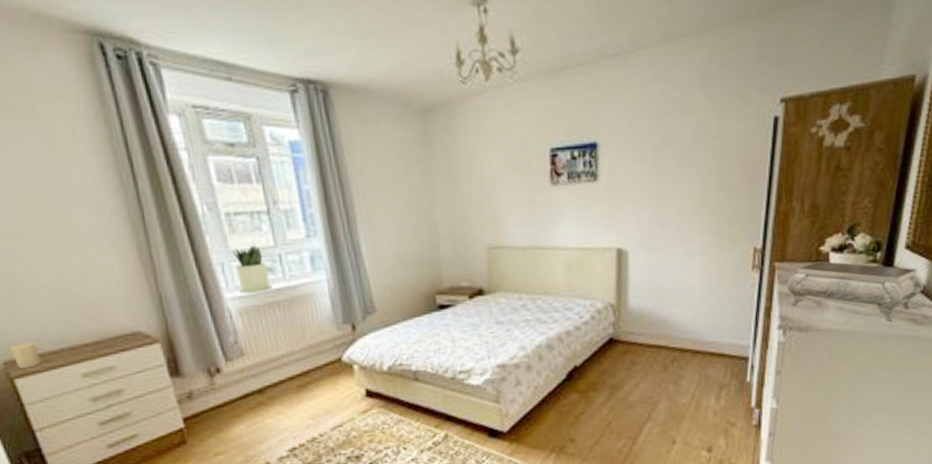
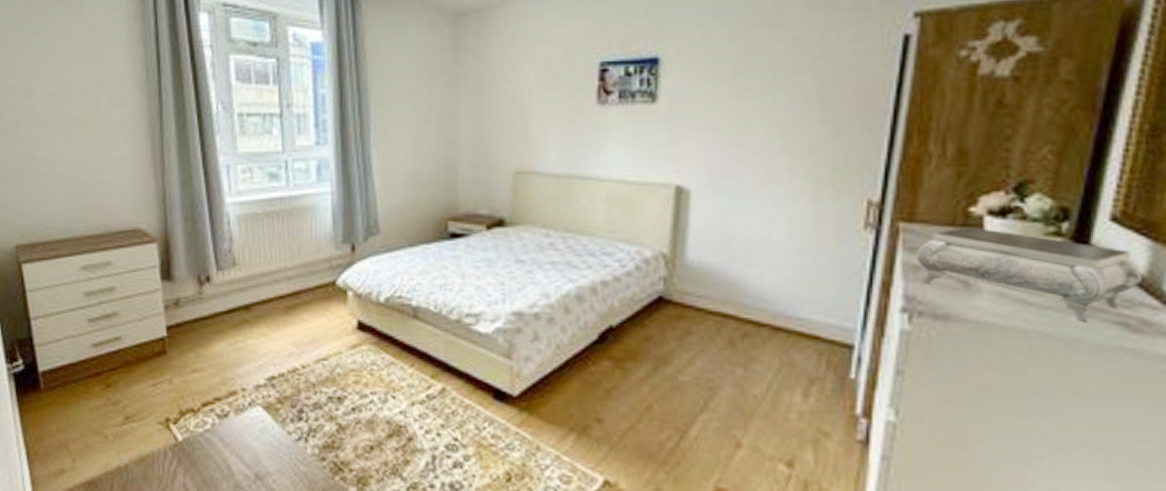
candle: present [10,342,42,369] -> none [24,228,49,254]
planter: present [230,243,274,294] -> none [238,147,276,200]

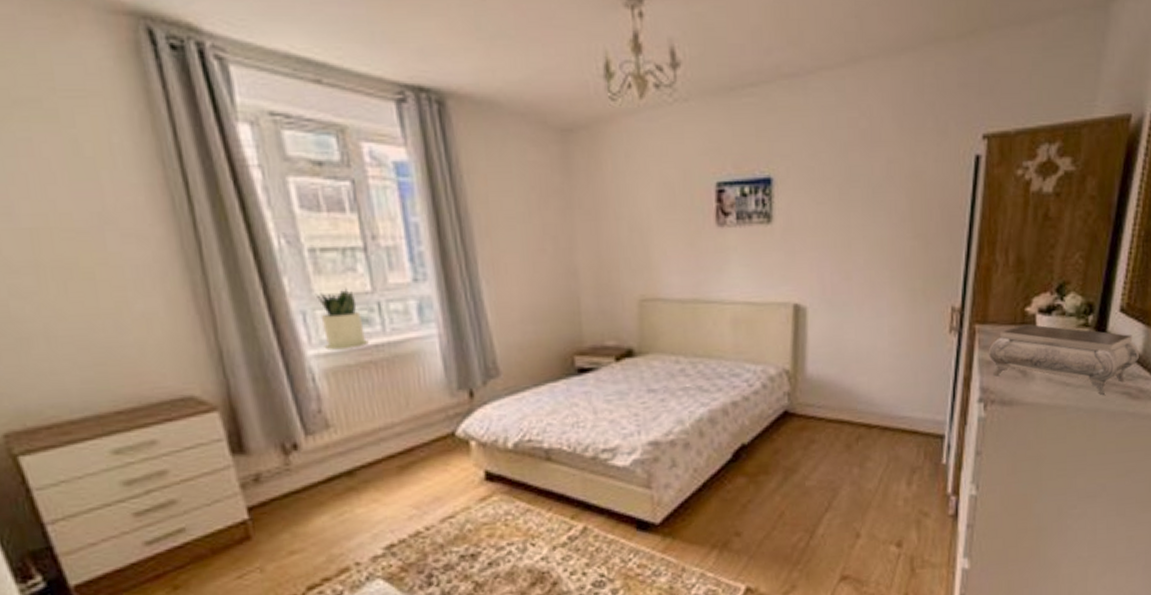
planter: none [238,147,276,200] -> present [315,287,370,350]

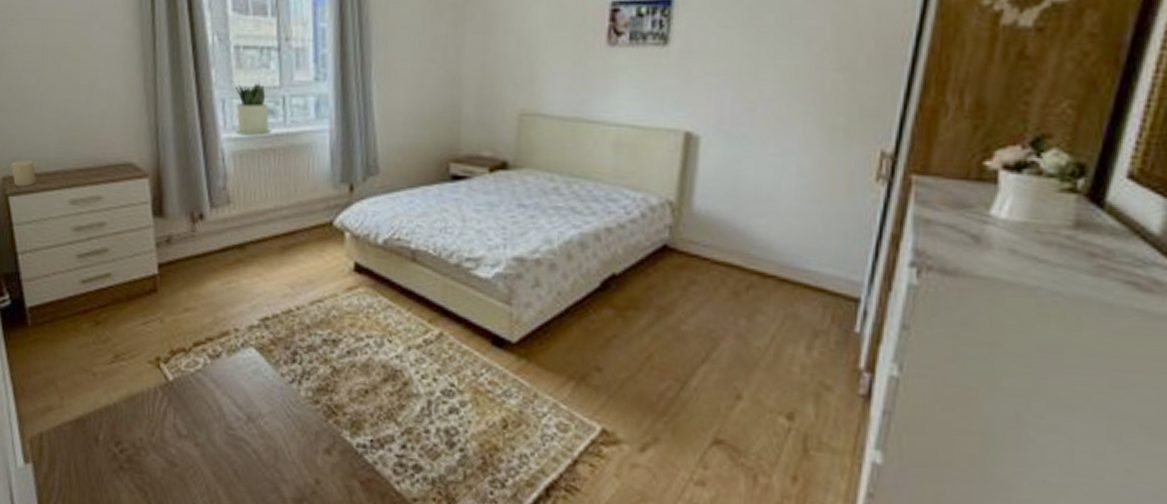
candle: none [14,408,58,443] -> present [11,160,37,187]
jewelry box: present [988,324,1139,395] -> none [927,181,1155,280]

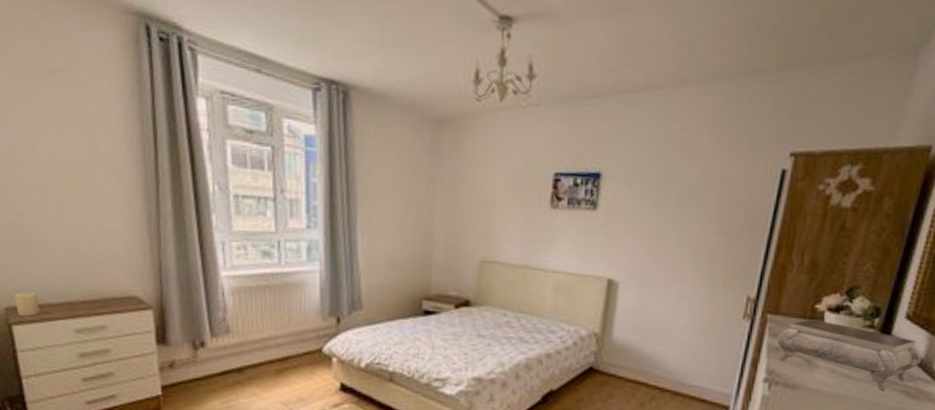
planter: present [234,81,273,136] -> none [233,227,269,275]
jewelry box: none [927,181,1155,280] -> present [776,319,921,391]

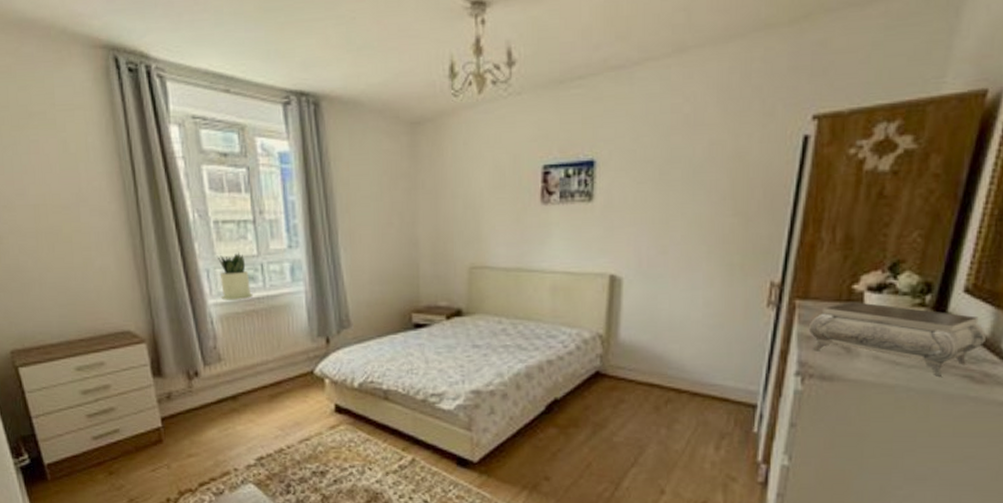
candle: present [14,292,41,317] -> none [17,334,43,358]
planter: none [233,227,269,275] -> present [216,251,254,300]

